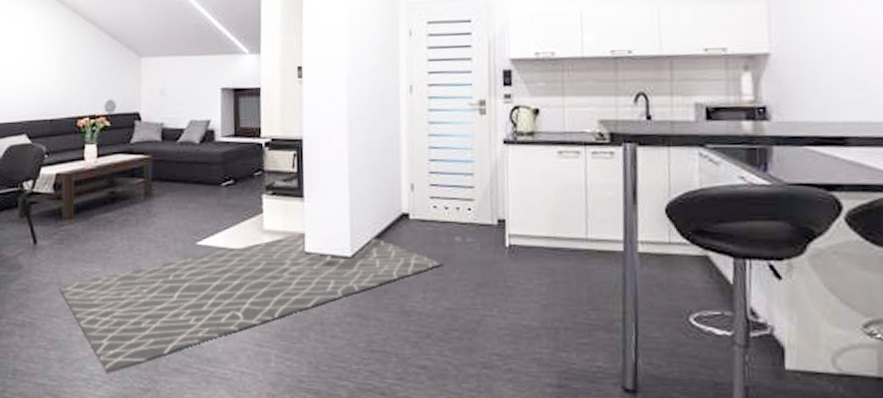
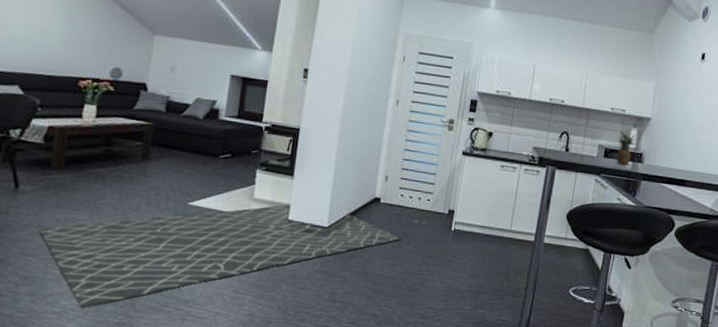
fruit: none [723,77,753,128] -> present [616,130,637,166]

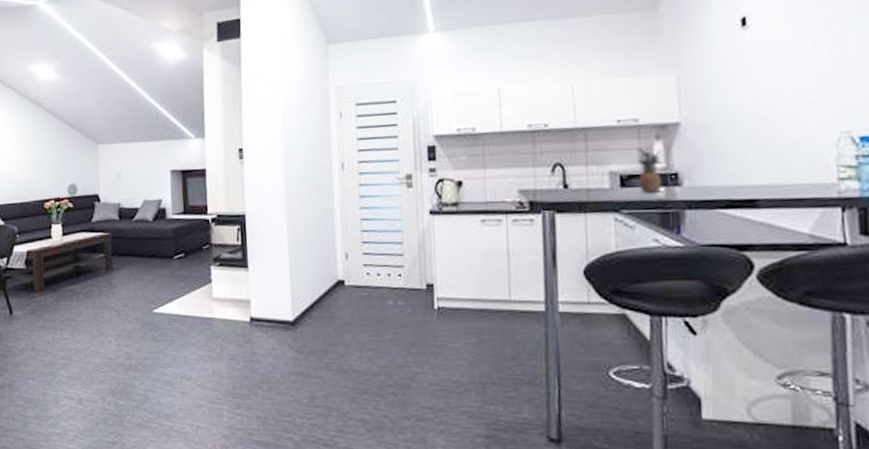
rug: present [39,204,402,308] -> none [34,300,378,428]

